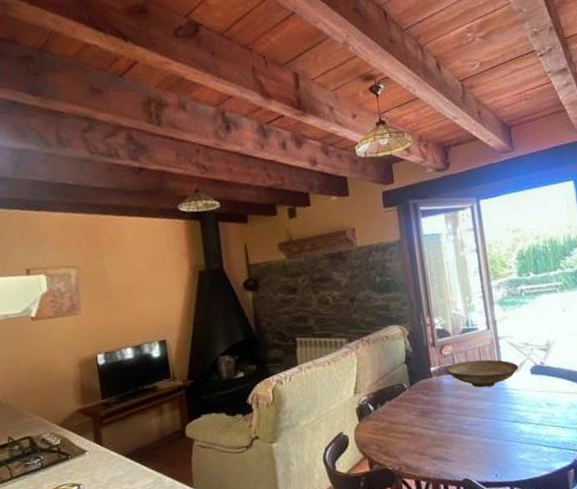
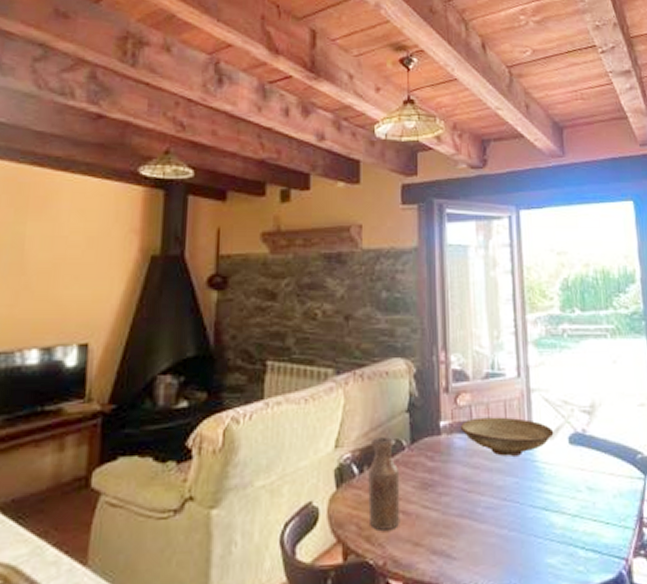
bottle: none [380,382,408,447] -> present [368,437,400,530]

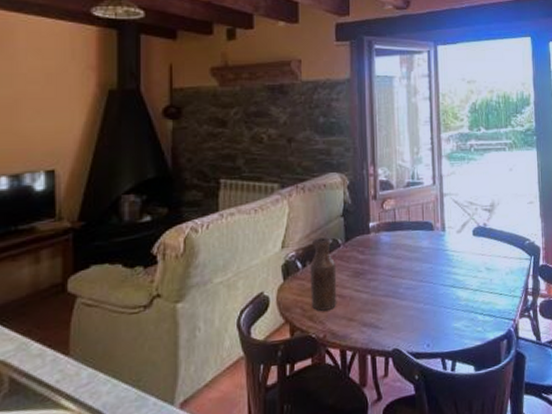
decorative bowl: present [460,417,554,456] -> none [385,217,461,248]

